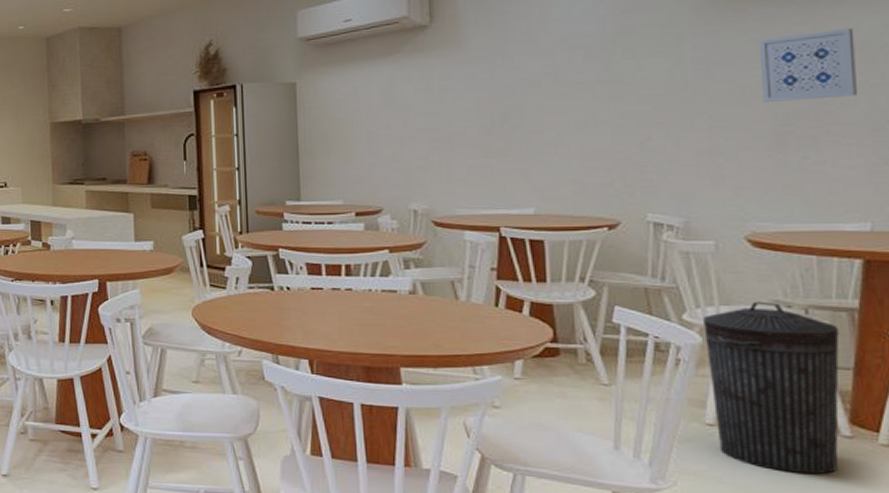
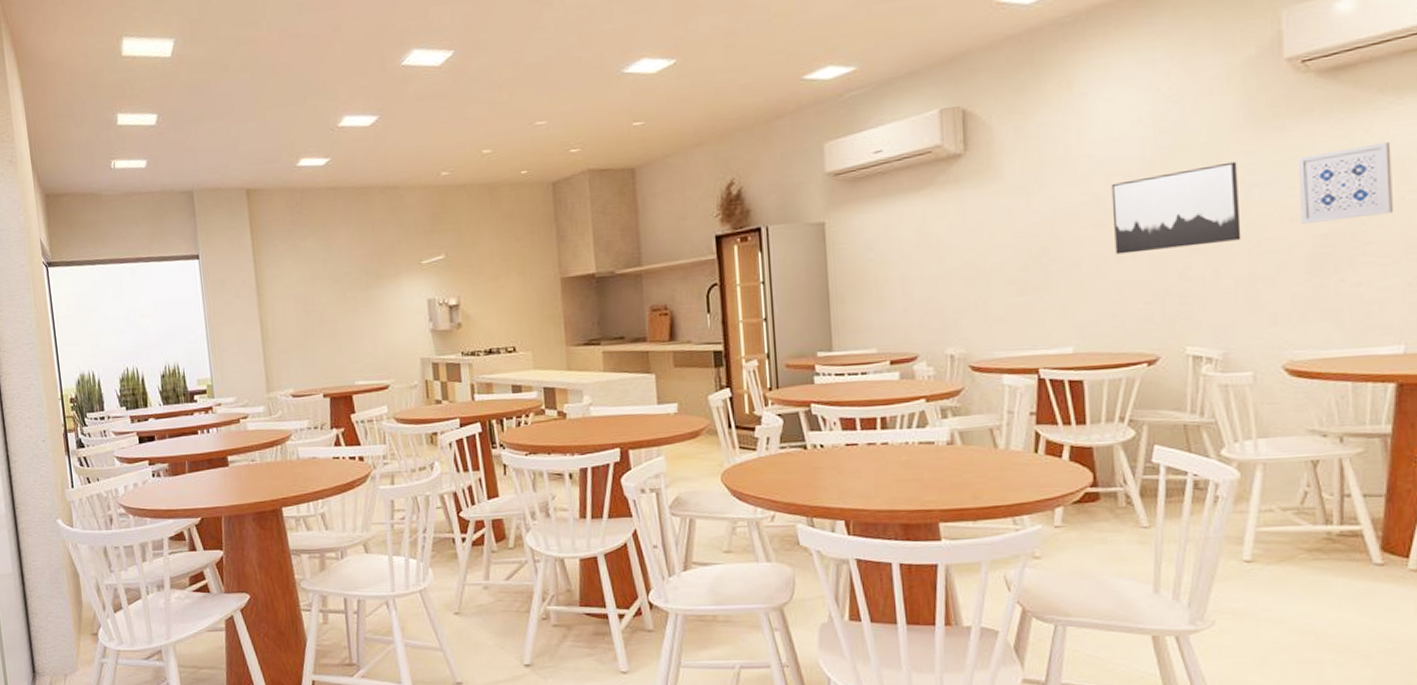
wall art: none [572,41,702,124] -> present [1111,161,1241,255]
trash can: present [703,301,840,475] -> none [1241,432,1373,605]

